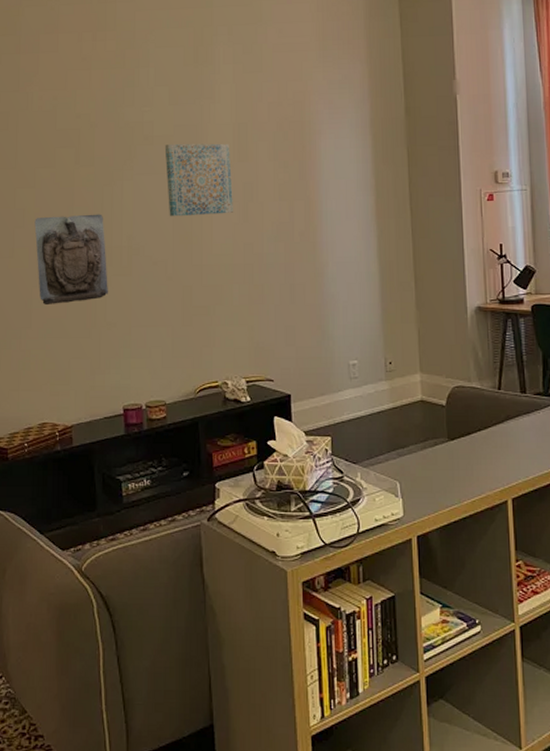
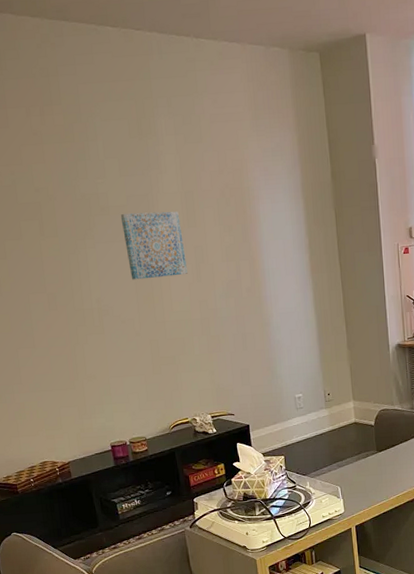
wall sculpture: present [34,214,108,306] -> none [10,280,86,364]

